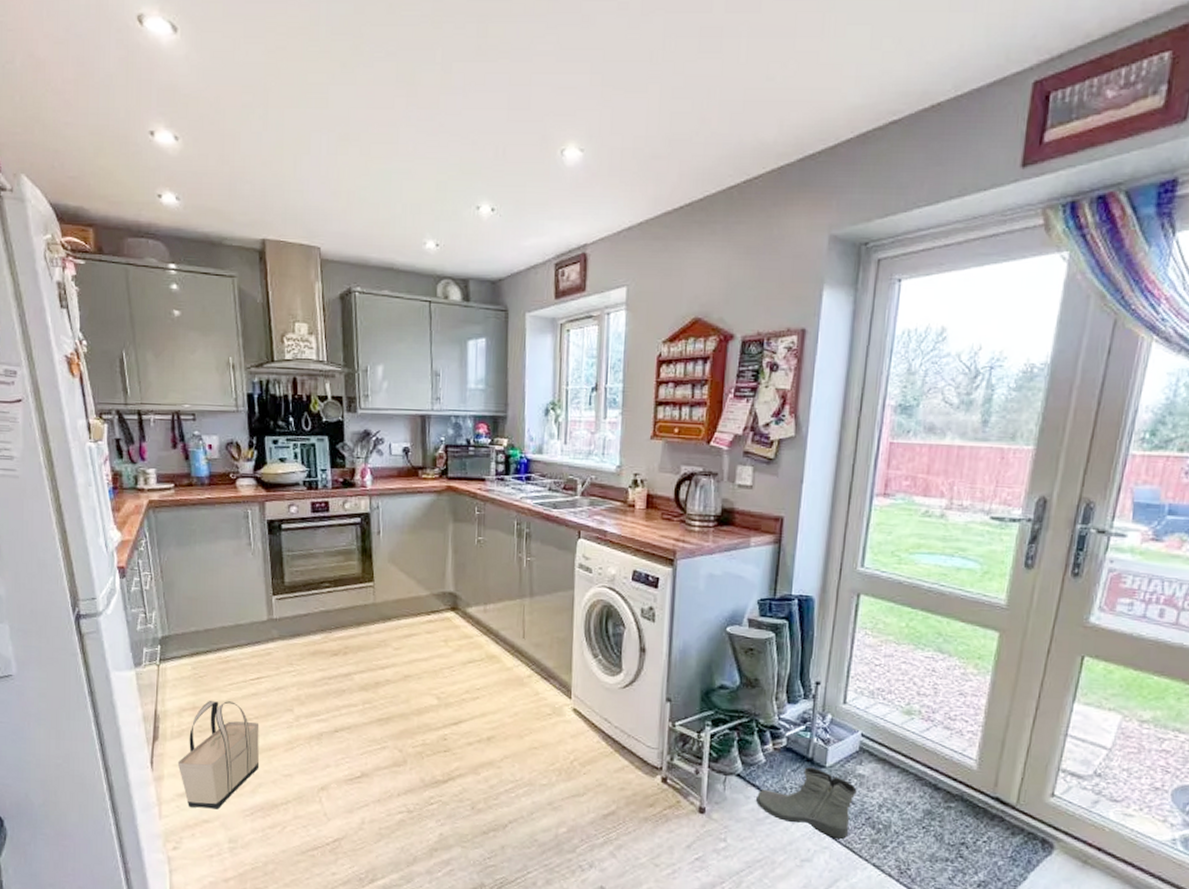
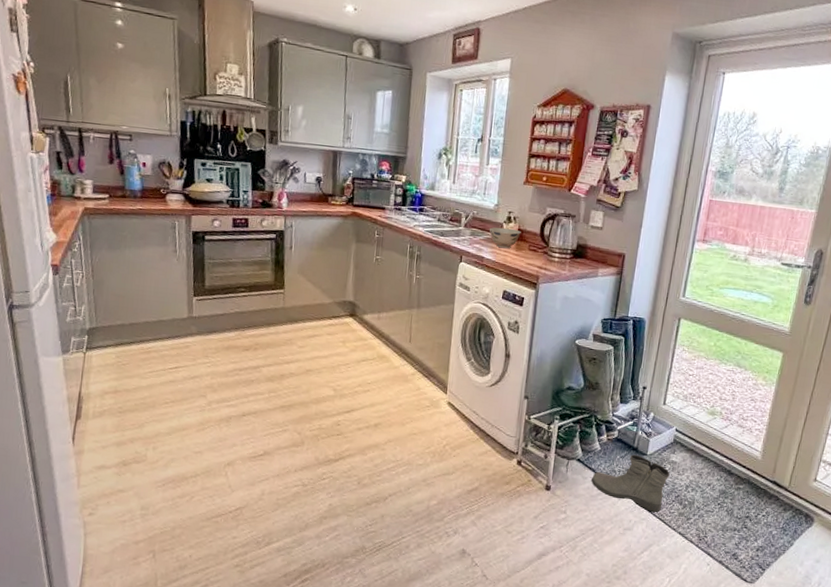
shopping bag: present [177,700,260,809] -> none [97,385,175,481]
bowl: none [611,493,651,519] -> present [489,227,521,249]

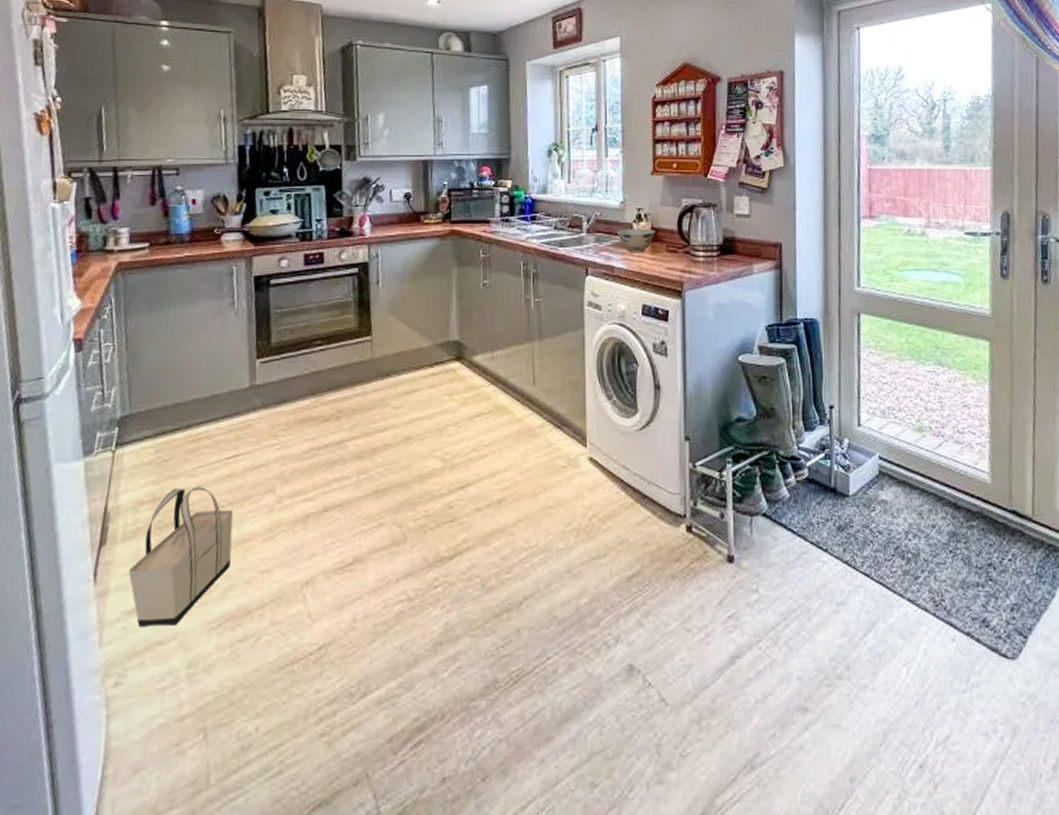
shopping bag: none [97,385,175,481] -> present [128,487,234,626]
boot: present [590,454,670,513] -> none [783,498,882,576]

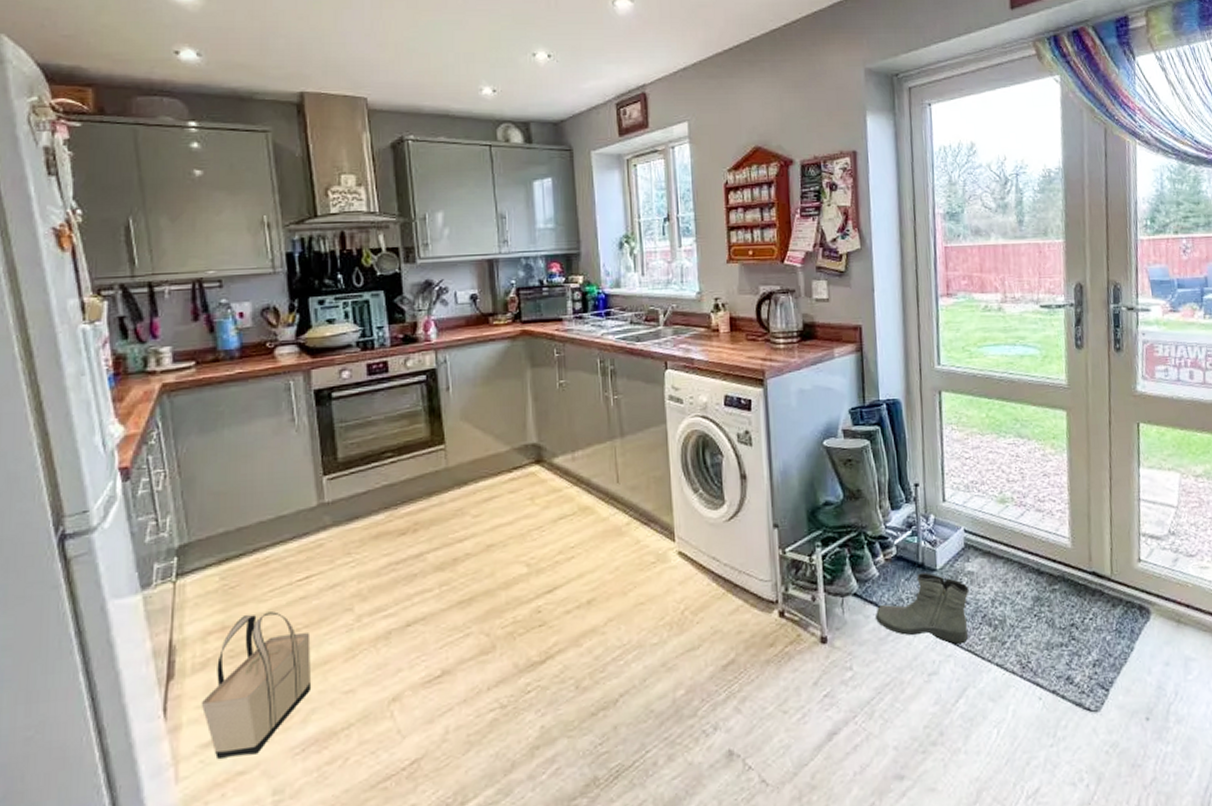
bowl: present [616,228,655,253] -> none [694,318,734,344]
boot: none [783,498,882,576] -> present [875,572,969,645]

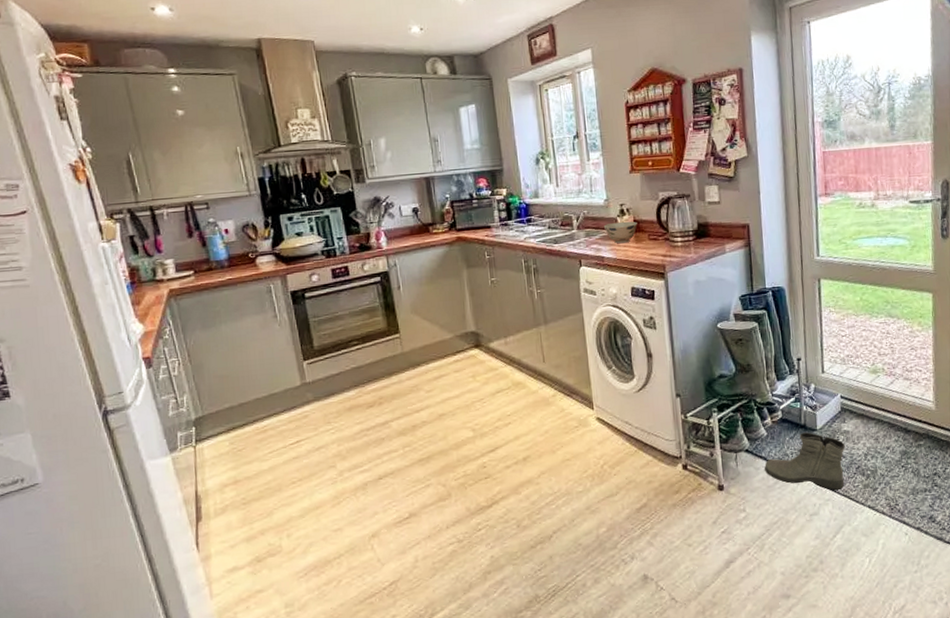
shopping bag: present [201,611,311,759] -> none [224,468,307,580]
bowl: none [694,318,734,344] -> present [603,221,638,244]

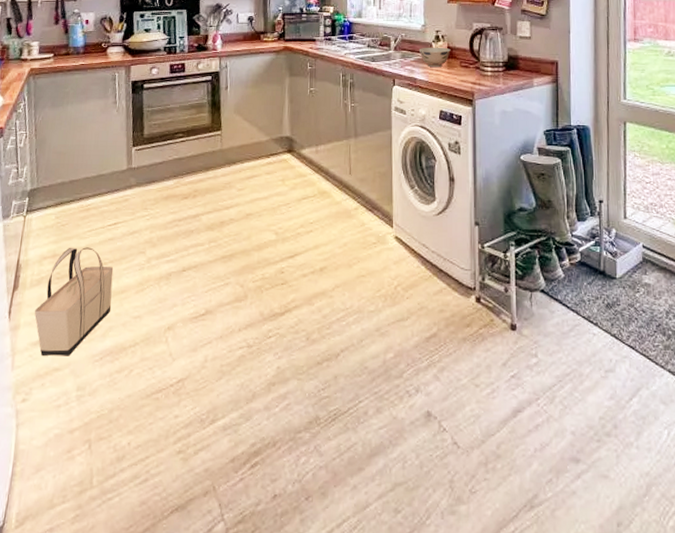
shopping bag: none [224,468,307,580] -> present [34,247,114,356]
boot: present [764,432,845,491] -> none [559,279,646,348]

